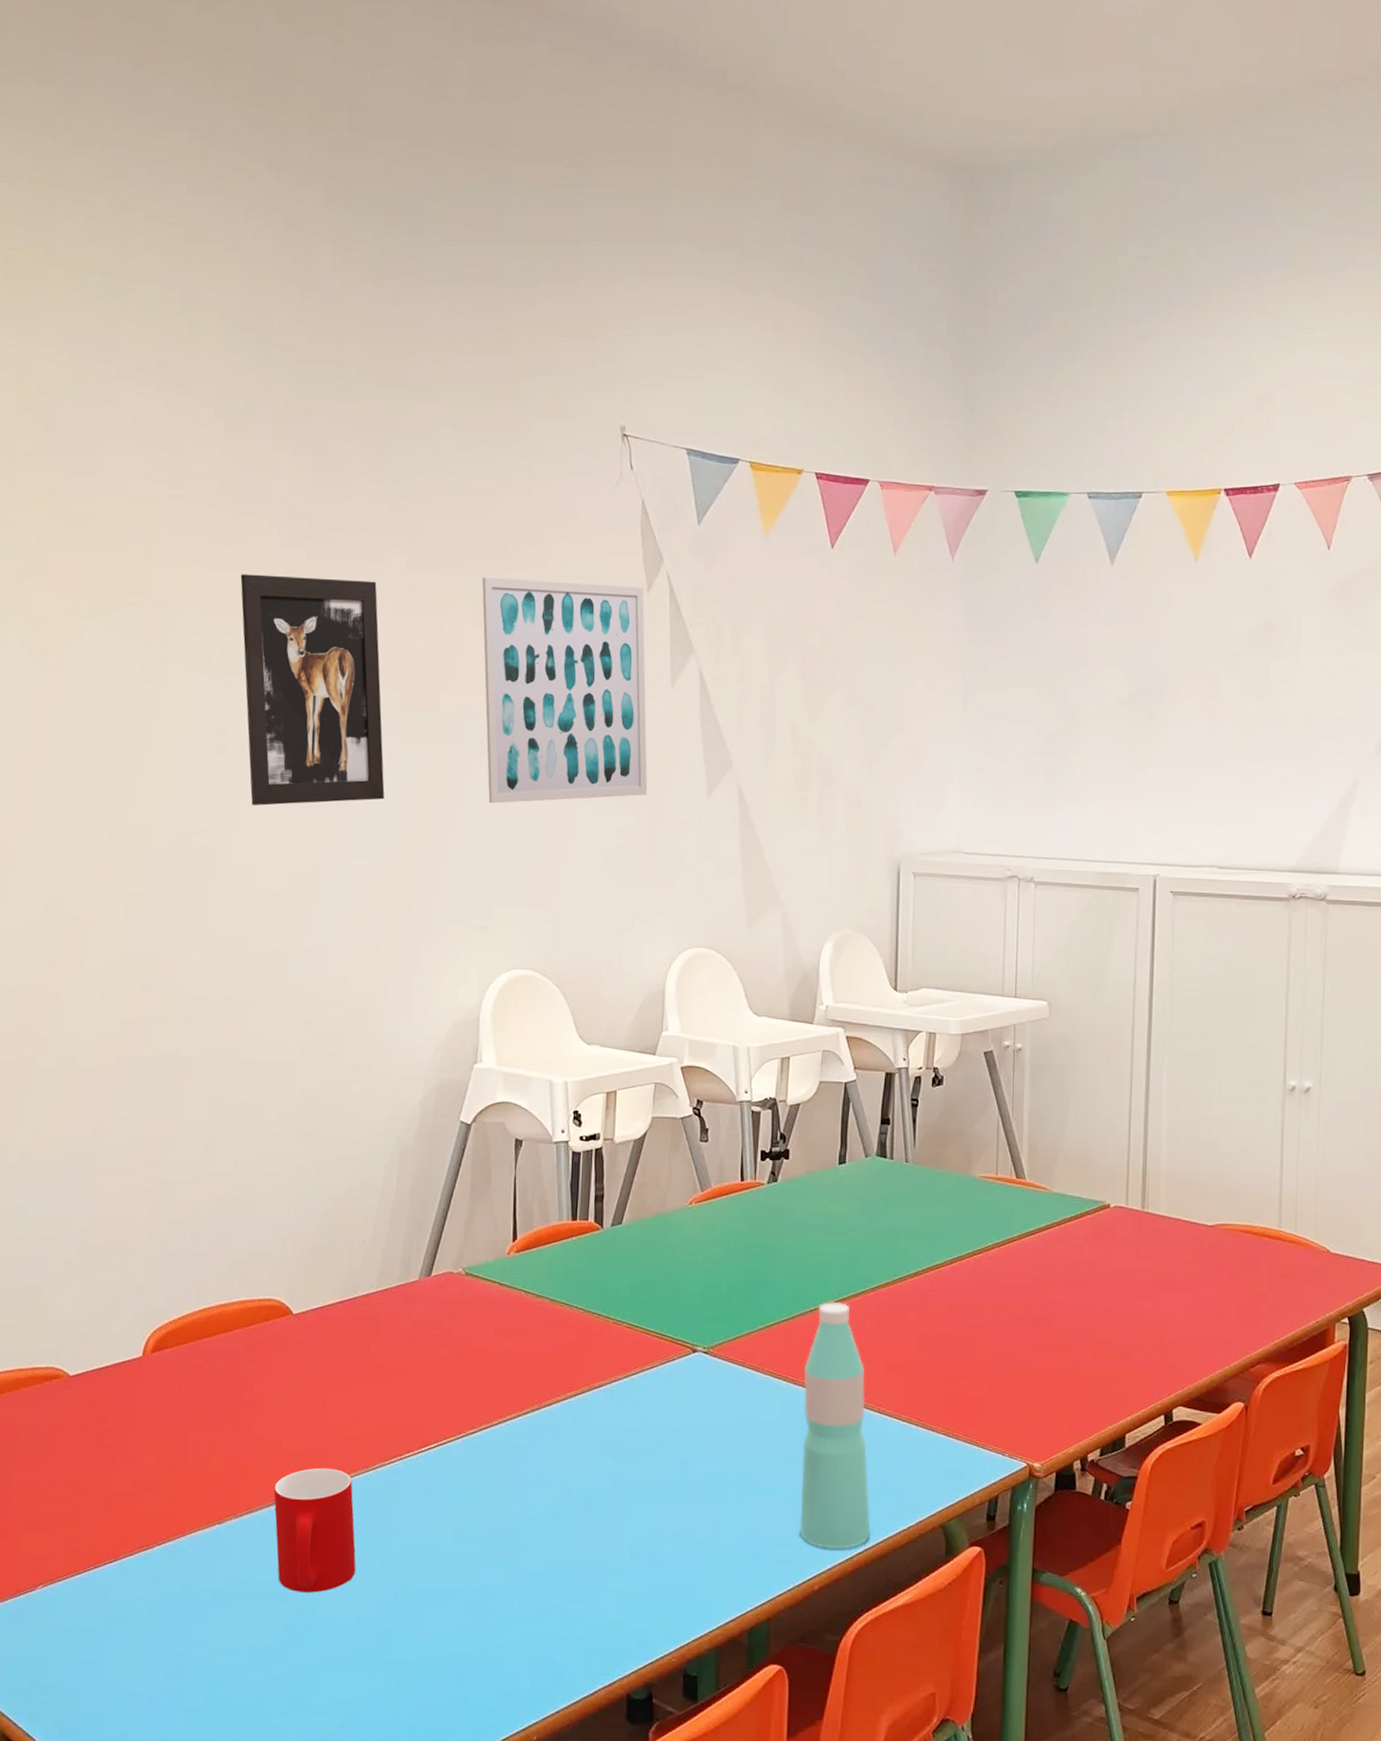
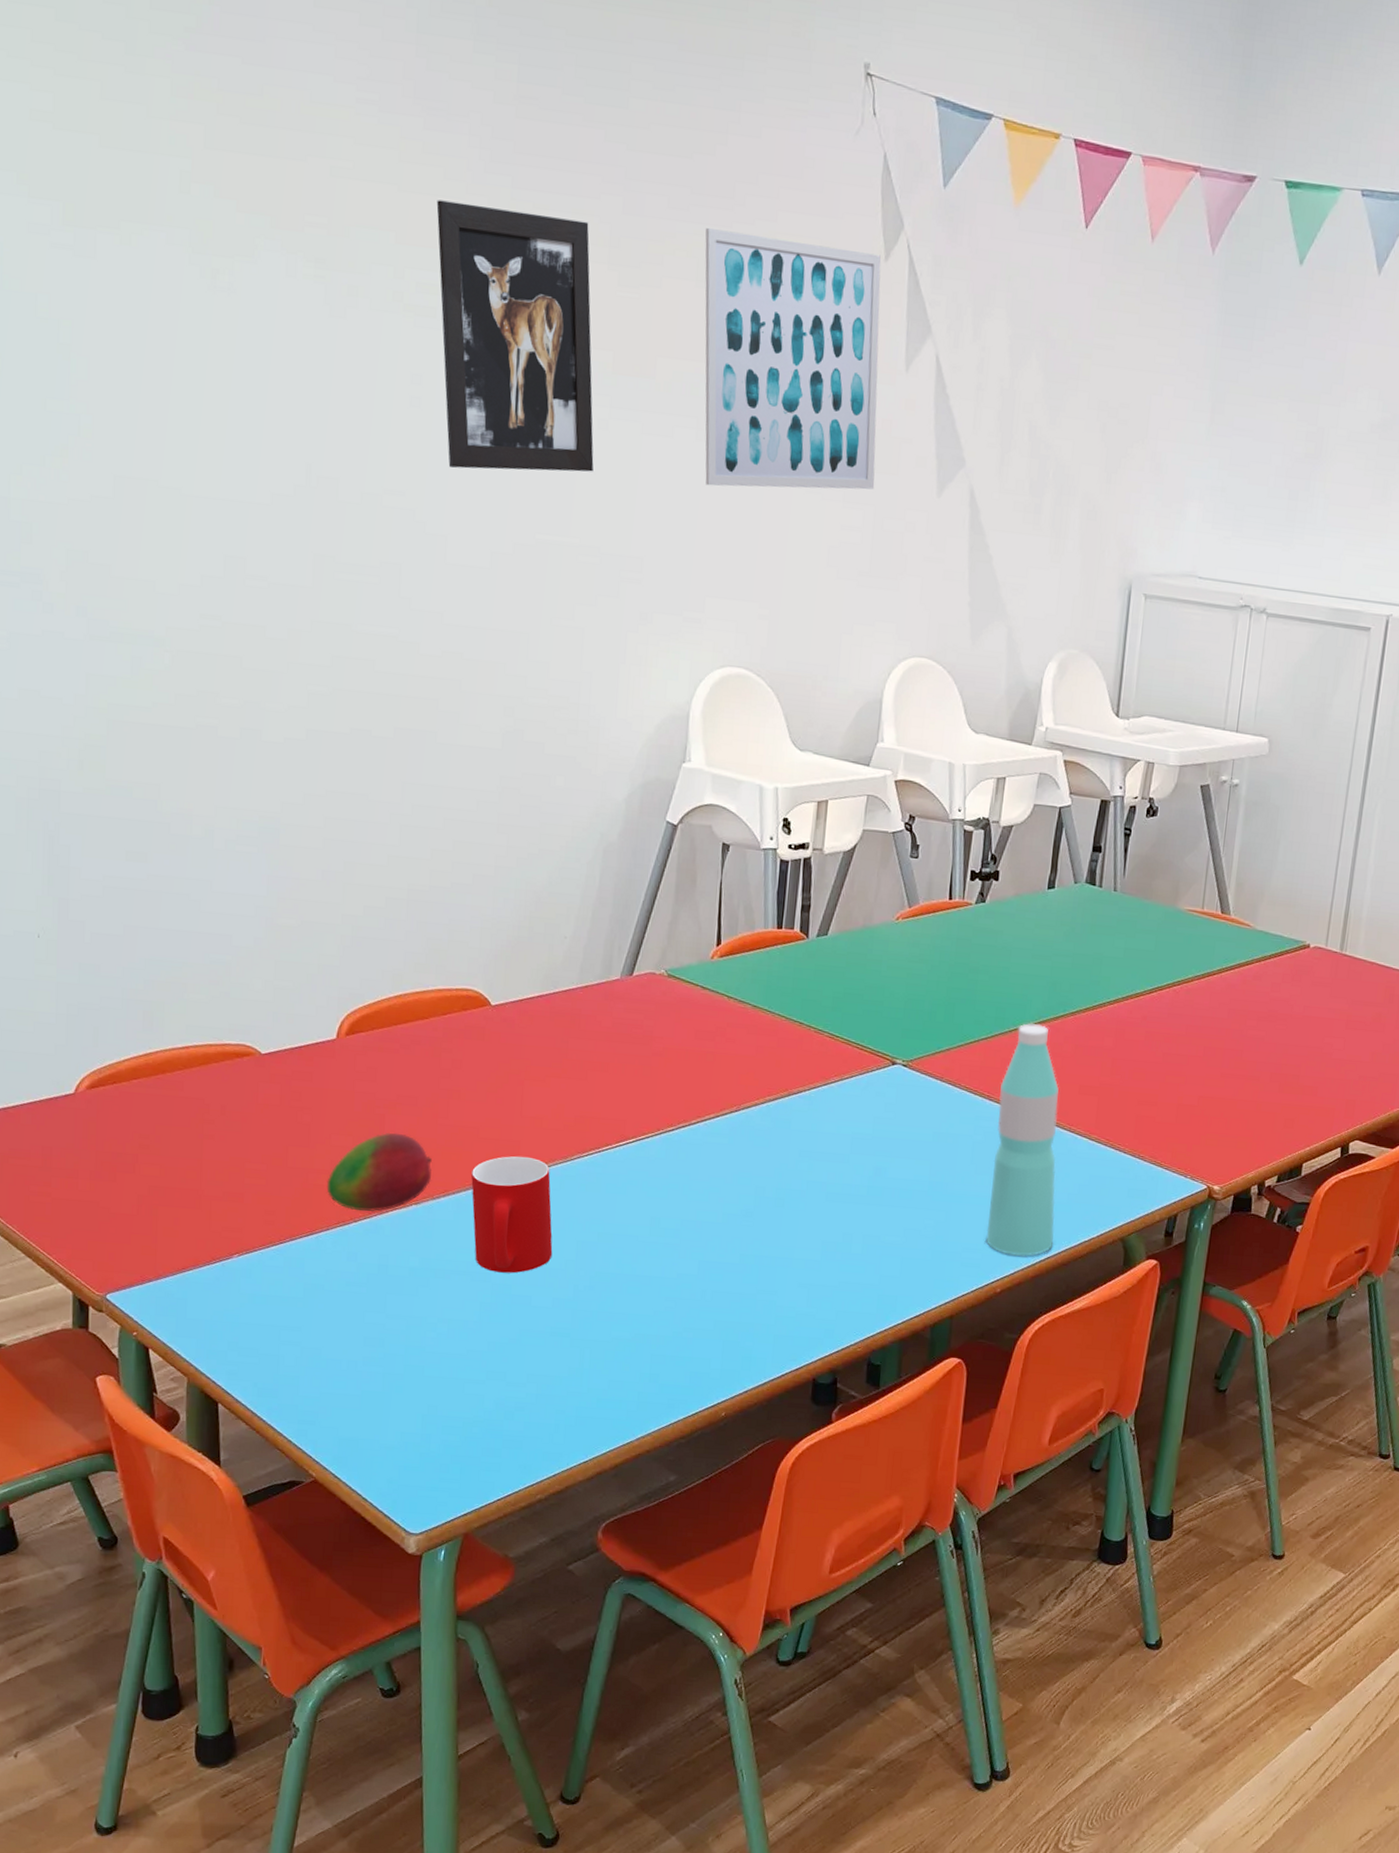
fruit: none [131,1449,235,1534] -> present [326,1132,432,1212]

